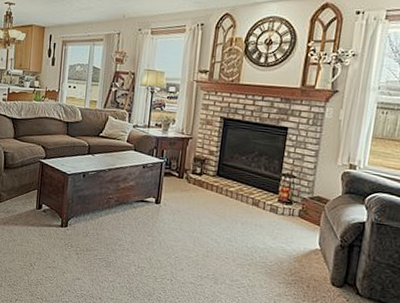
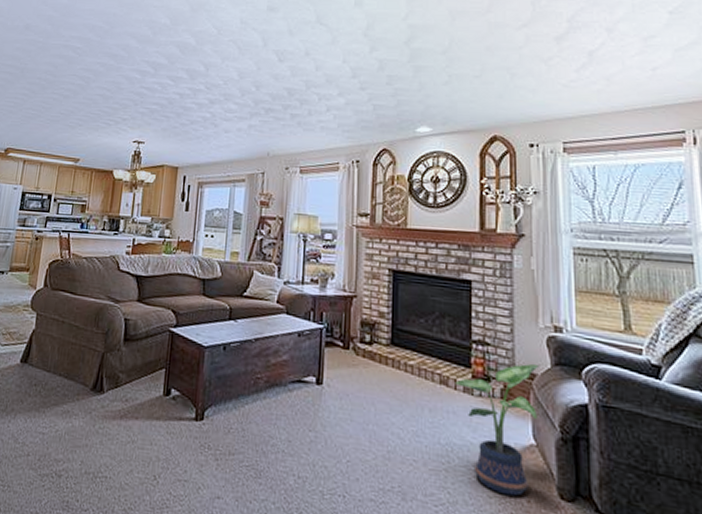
potted plant: none [264,192,333,283] -> present [455,363,540,497]

